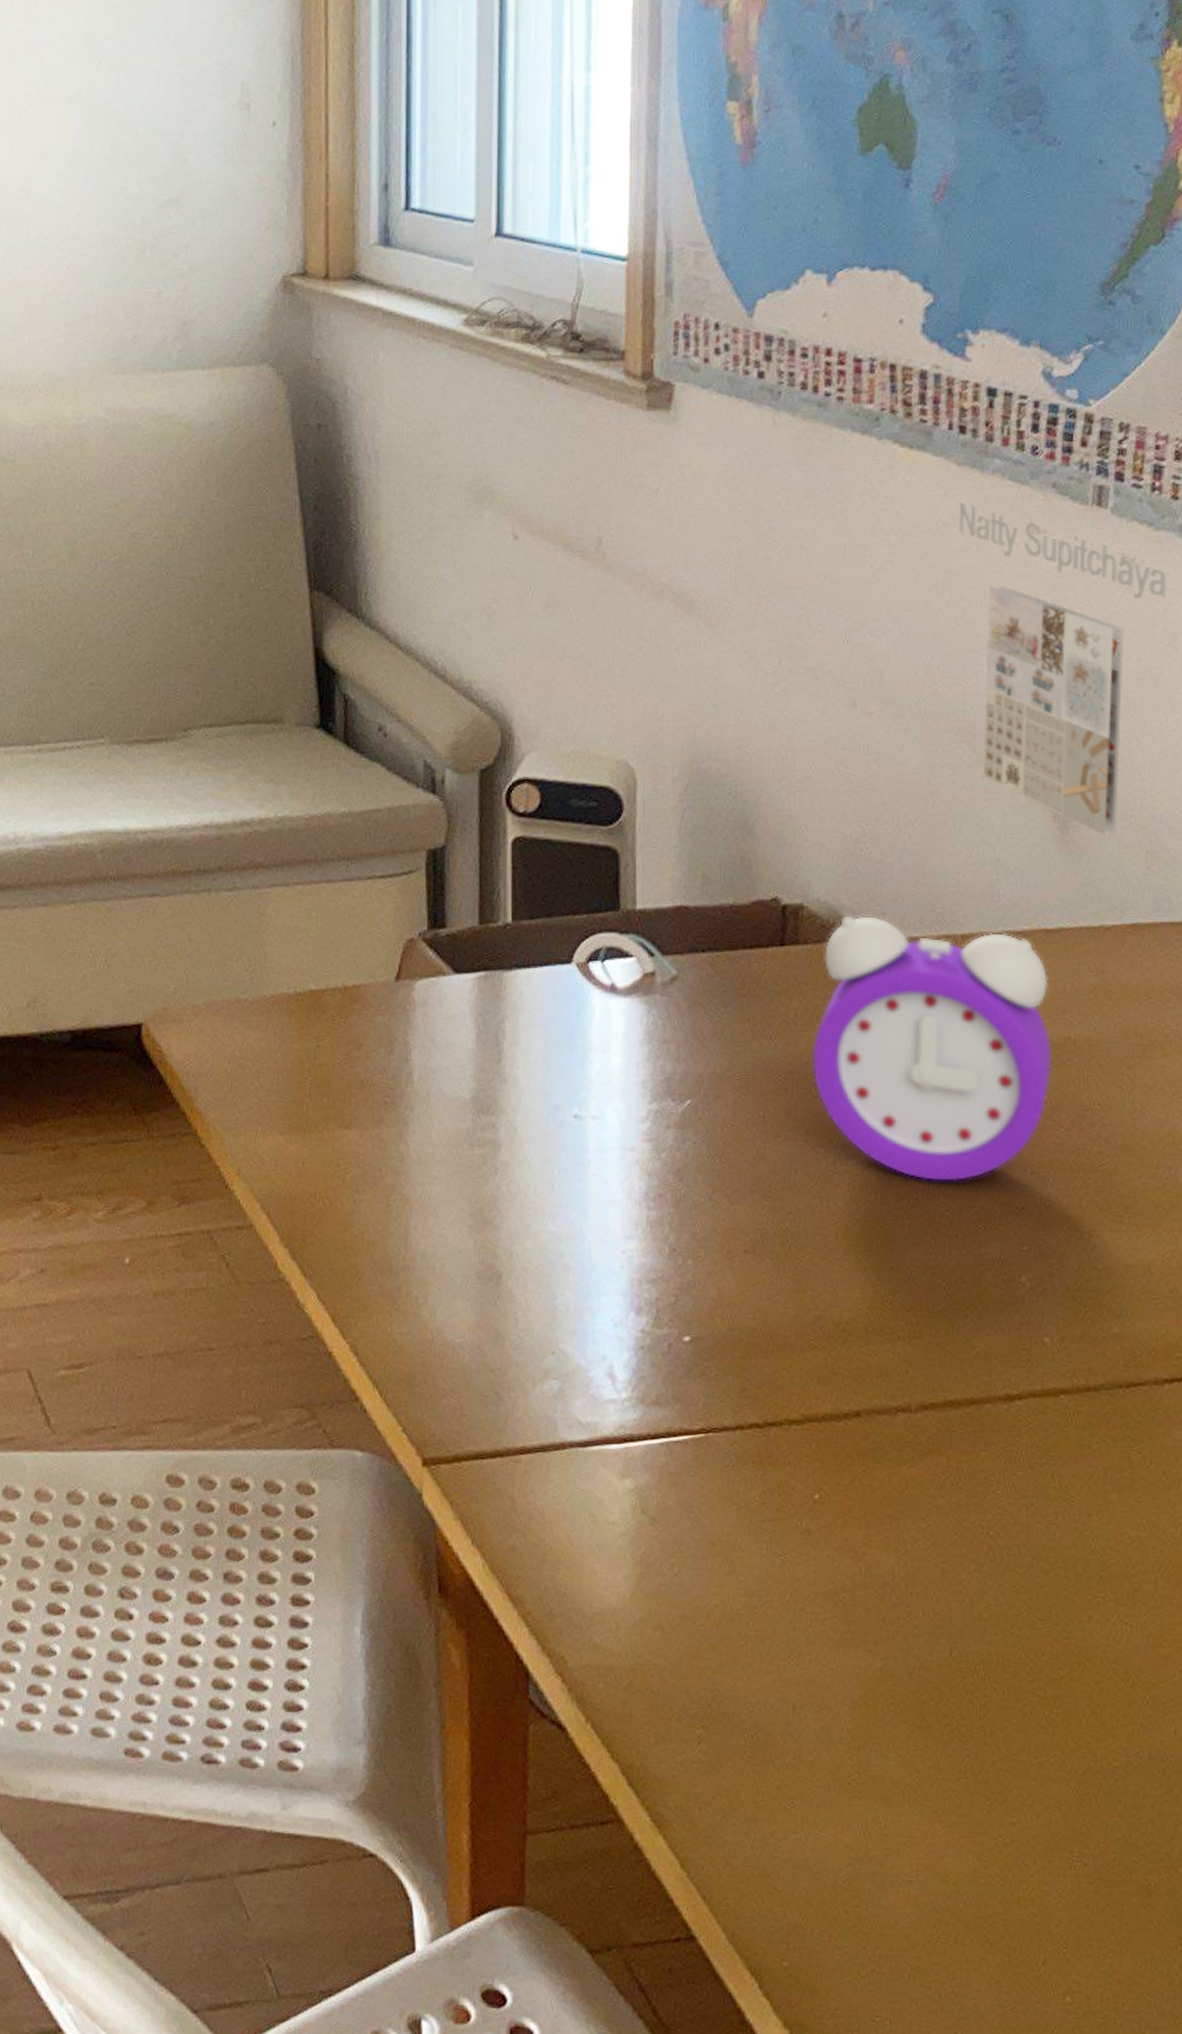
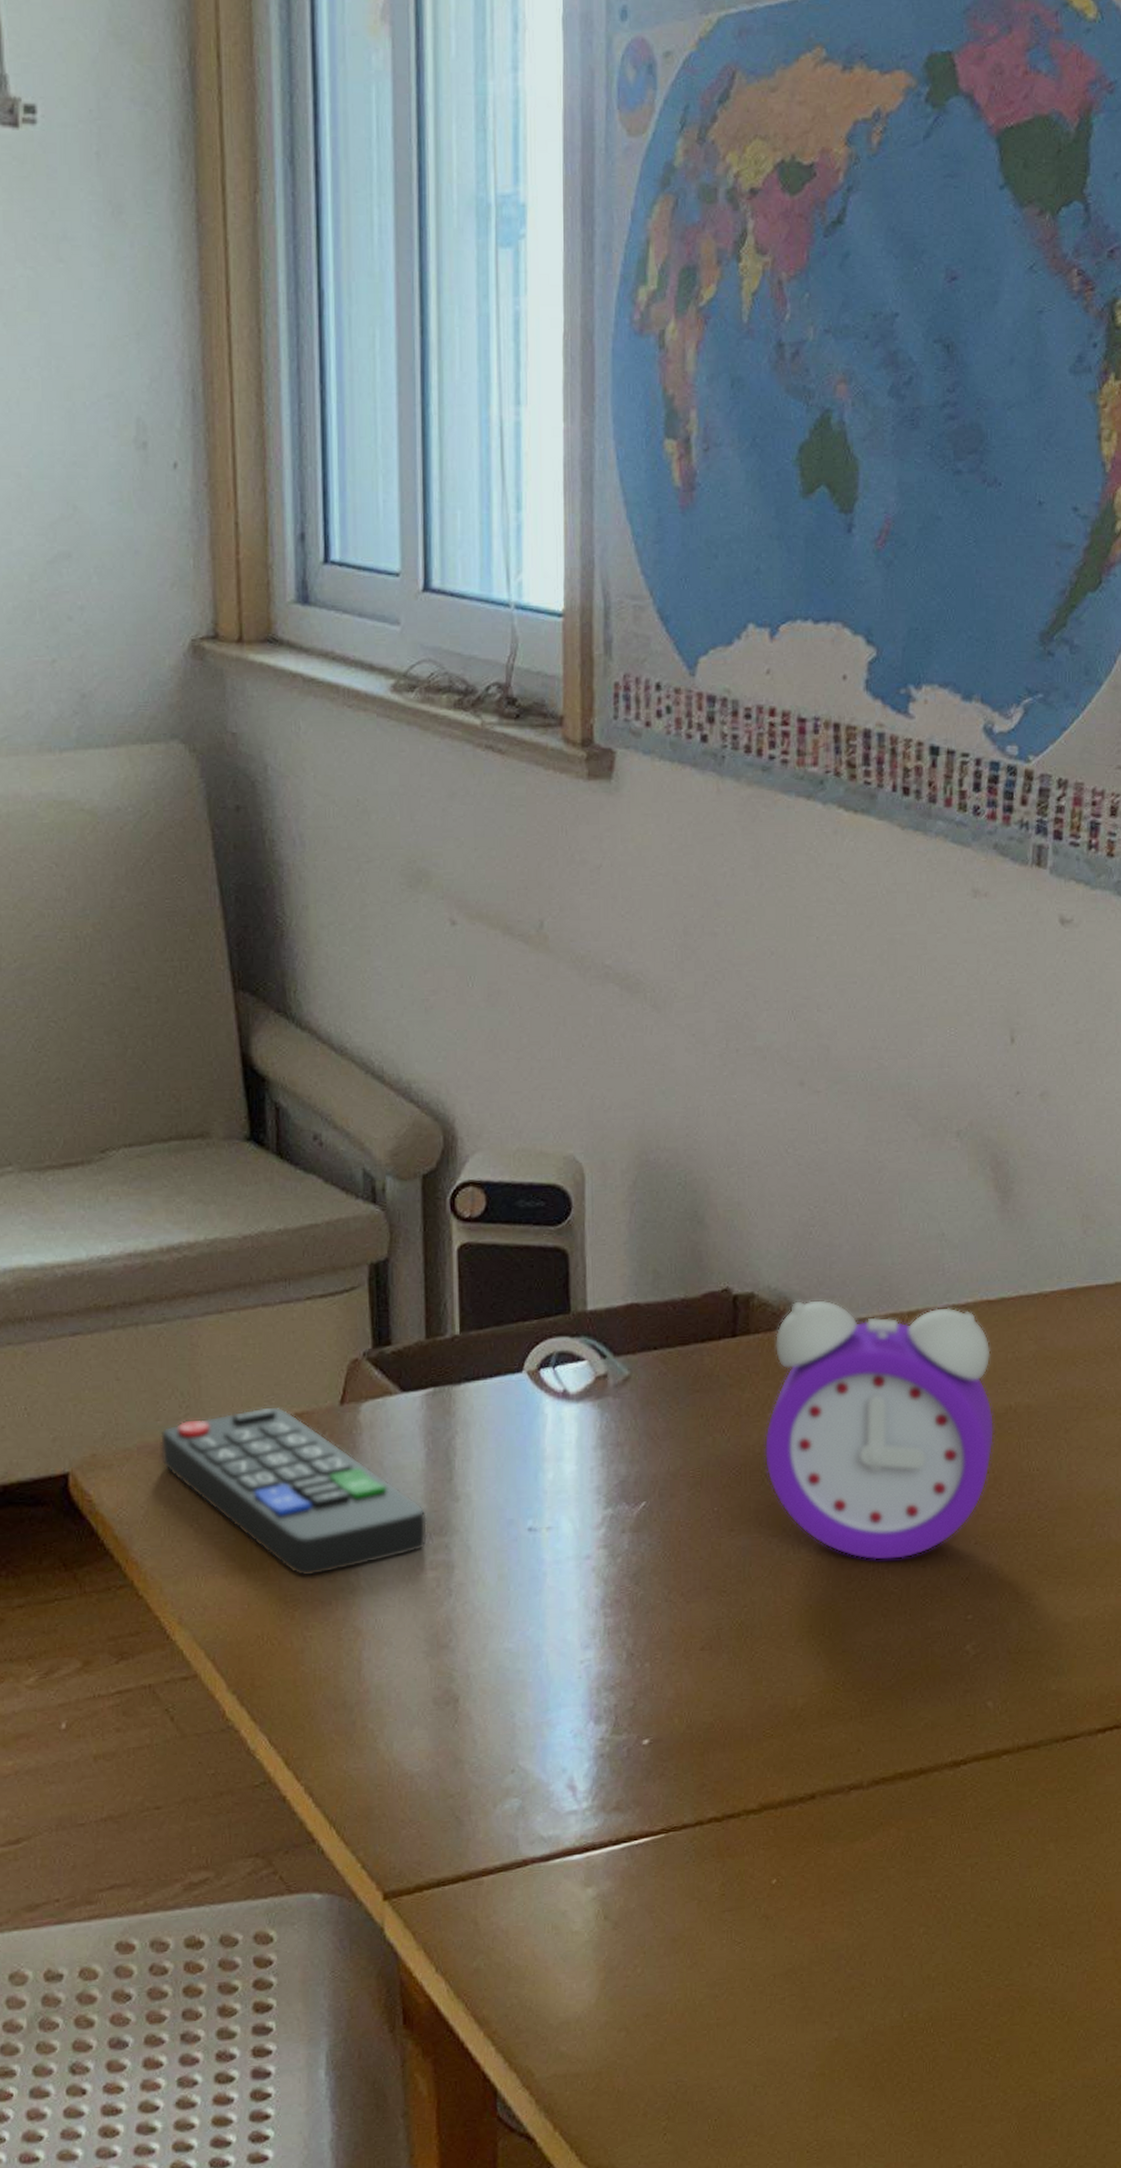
remote control: none [227,976,475,1142] -> present [160,1405,427,1576]
calendar: present [959,501,1167,837] -> none [903,866,1103,1203]

